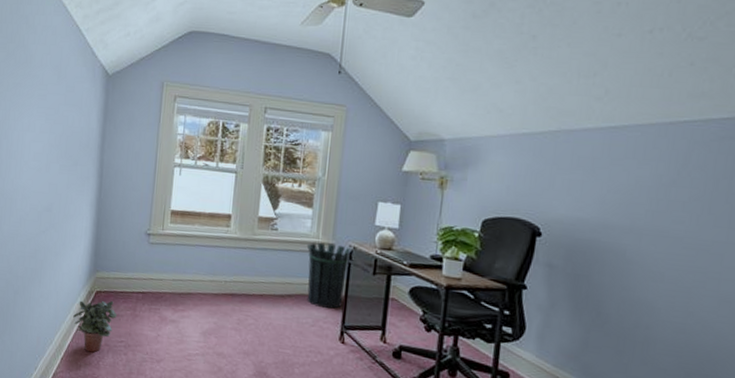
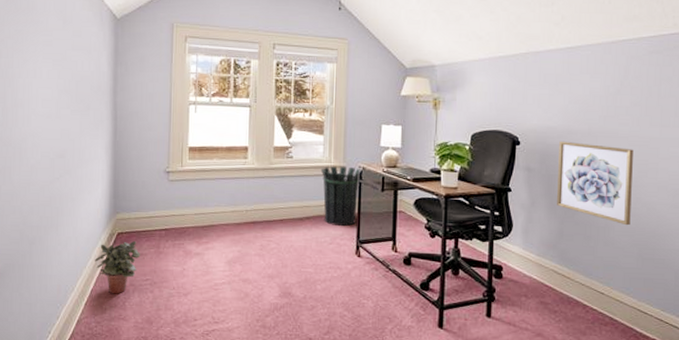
wall art: none [583,236,689,344] -> present [557,141,633,226]

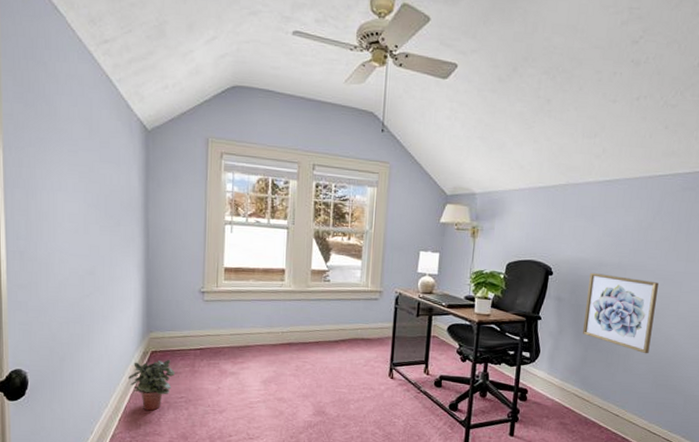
waste bin: present [320,166,361,226] -> none [357,290,398,349]

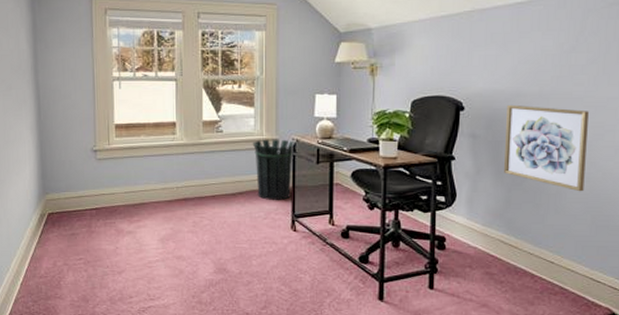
potted plant: present [128,360,176,411] -> none [27,221,73,274]
waste bin: none [357,290,398,349] -> present [252,139,295,200]

